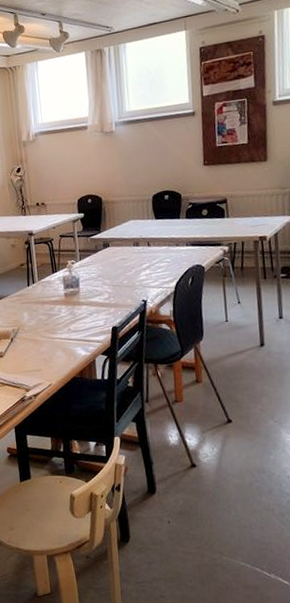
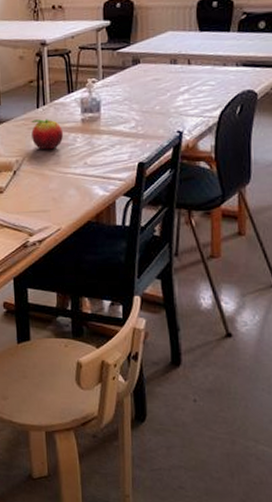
fruit: none [23,294,51,320] -> present [31,119,64,150]

